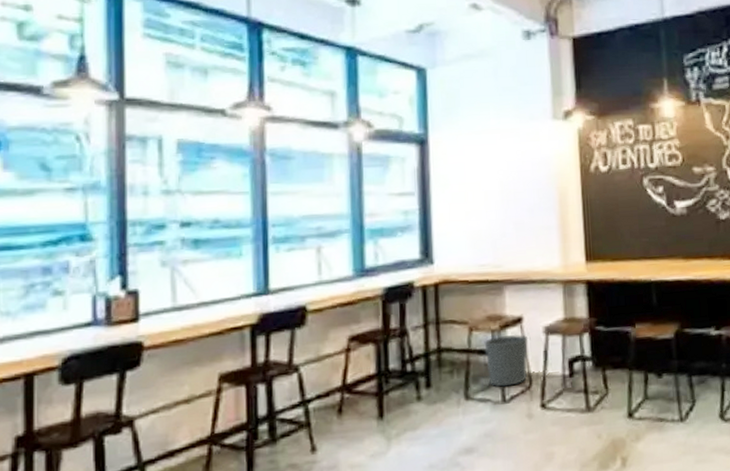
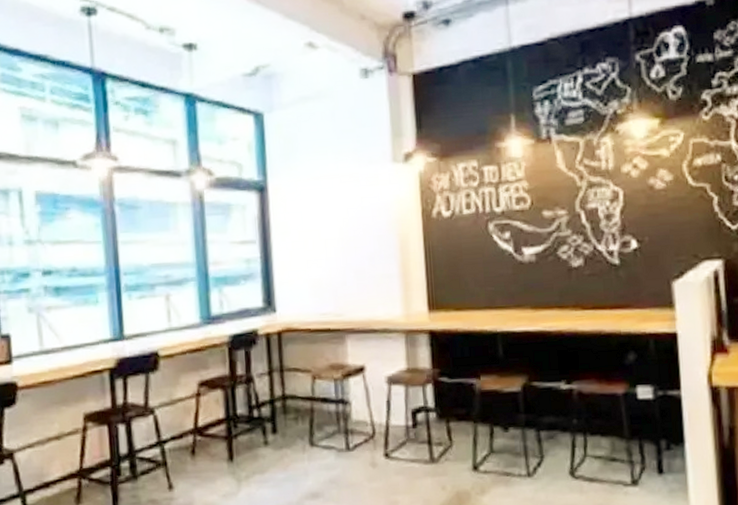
waste bin: present [484,334,528,387] -> none [327,383,371,435]

